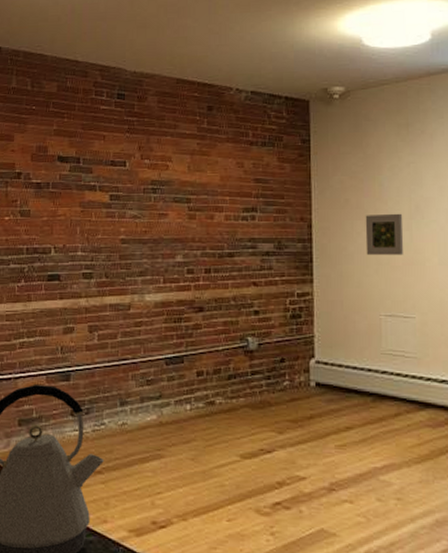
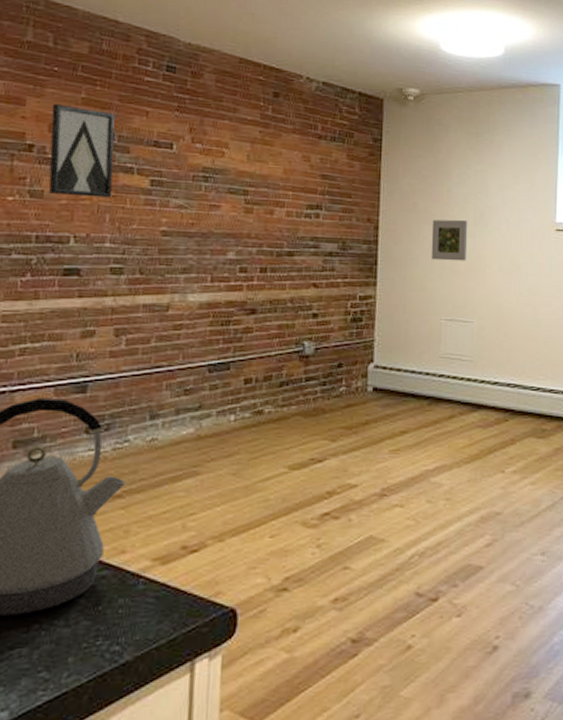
wall art: none [33,137,81,213] -> present [48,104,115,198]

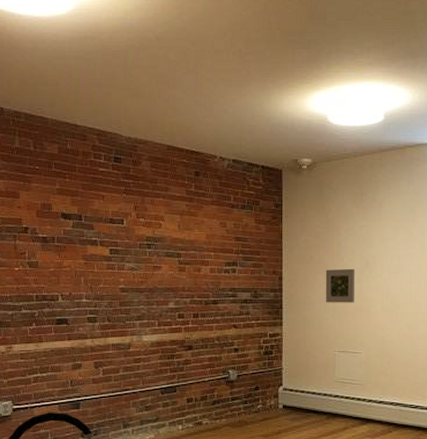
wall art: present [48,104,115,198] -> none [38,195,84,265]

